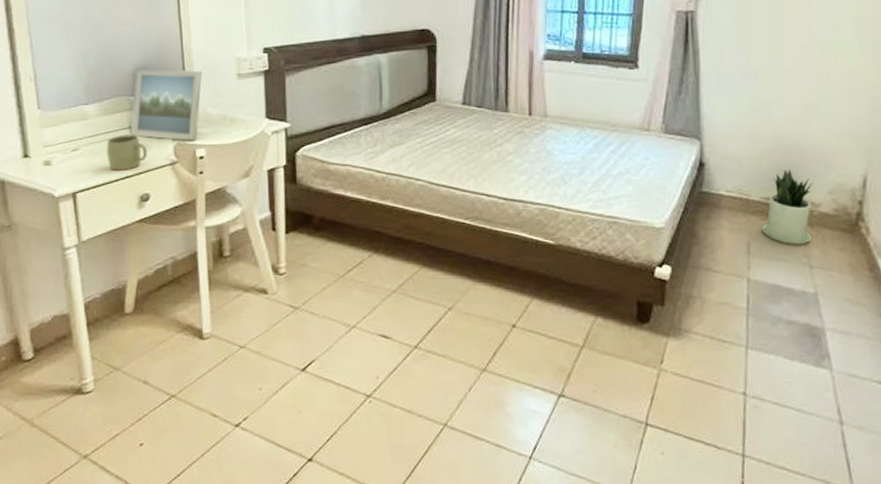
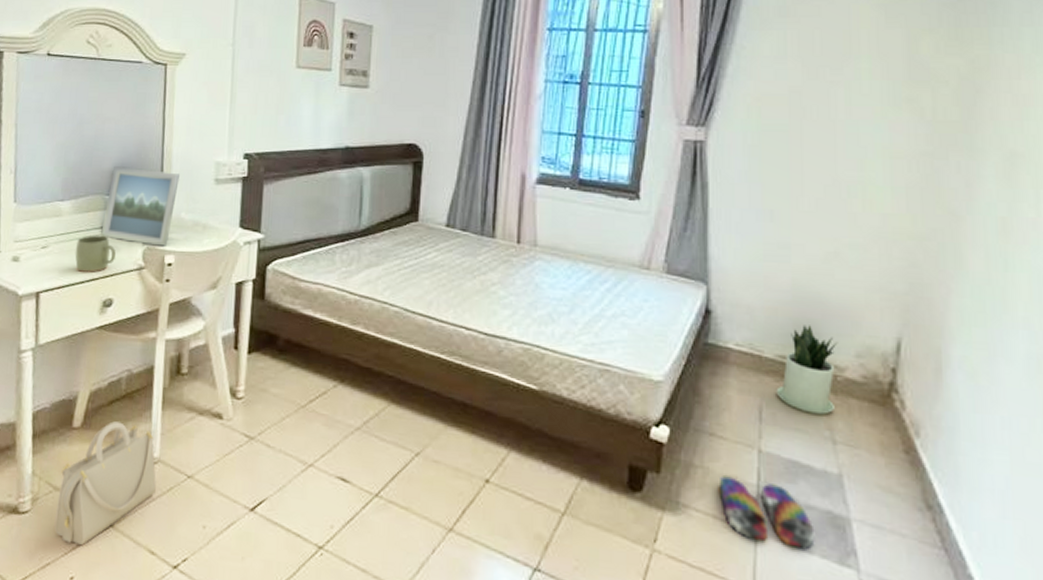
handbag: none [118,305,211,416] -> present [54,421,156,546]
slippers: none [714,303,796,356] -> present [718,476,815,549]

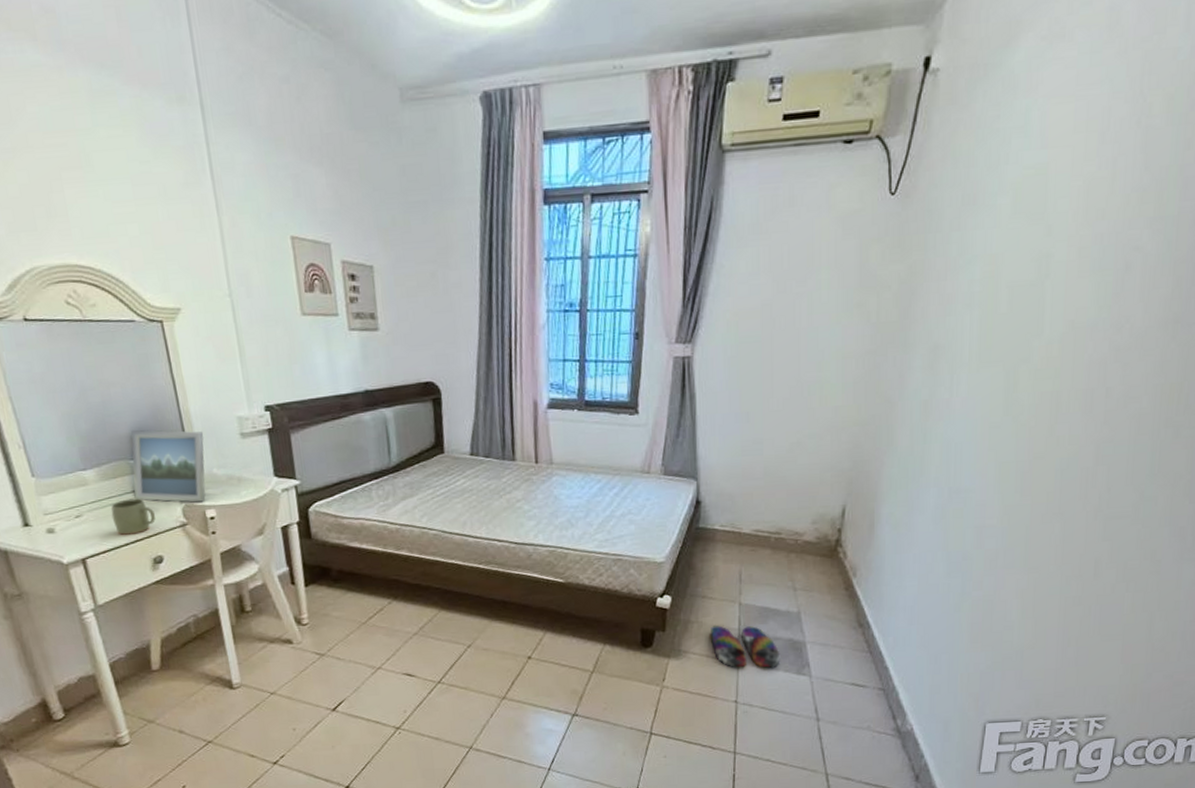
handbag: present [54,421,156,546] -> none [151,659,244,762]
planter: present [776,325,838,415] -> none [752,503,799,571]

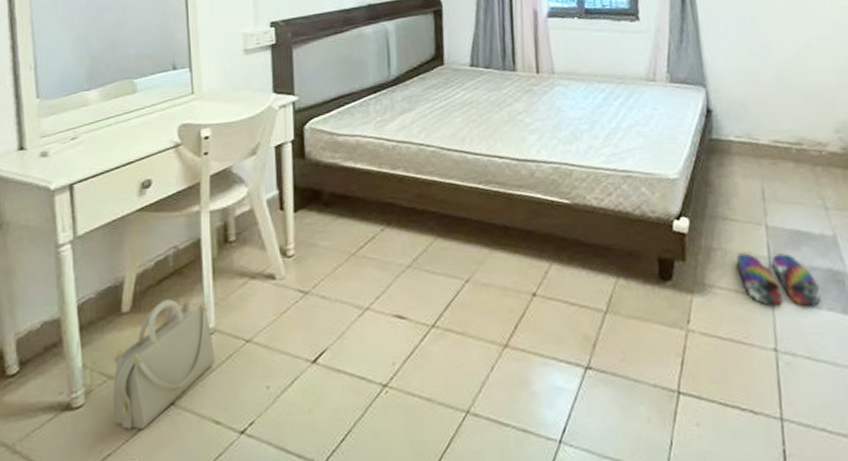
mug: present [111,498,156,535] -> none [107,118,150,158]
picture frame: present [131,430,206,502] -> none [132,48,208,121]
handbag: none [151,659,244,762] -> present [111,299,215,430]

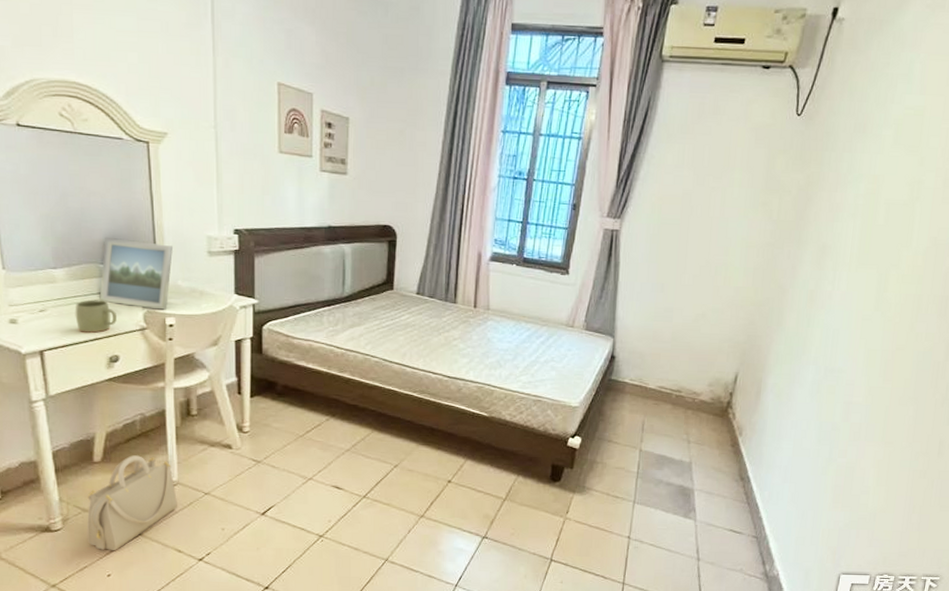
mug: none [107,118,150,158] -> present [75,299,117,333]
picture frame: none [132,48,208,121] -> present [99,238,173,310]
slippers: present [736,253,821,305] -> none [611,468,671,510]

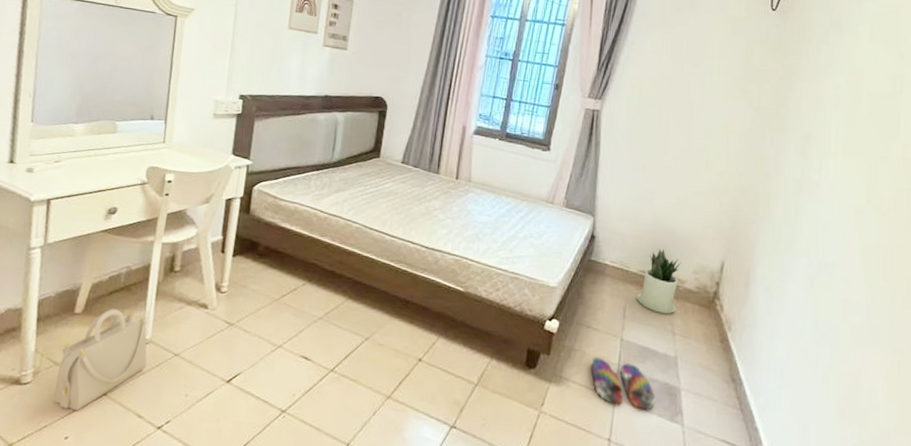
mug: present [75,299,117,333] -> none [85,153,122,185]
picture frame: present [99,238,173,310] -> none [109,98,183,166]
slippers: none [611,468,671,510] -> present [590,357,656,410]
planter: none [654,365,698,425] -> present [636,249,682,314]

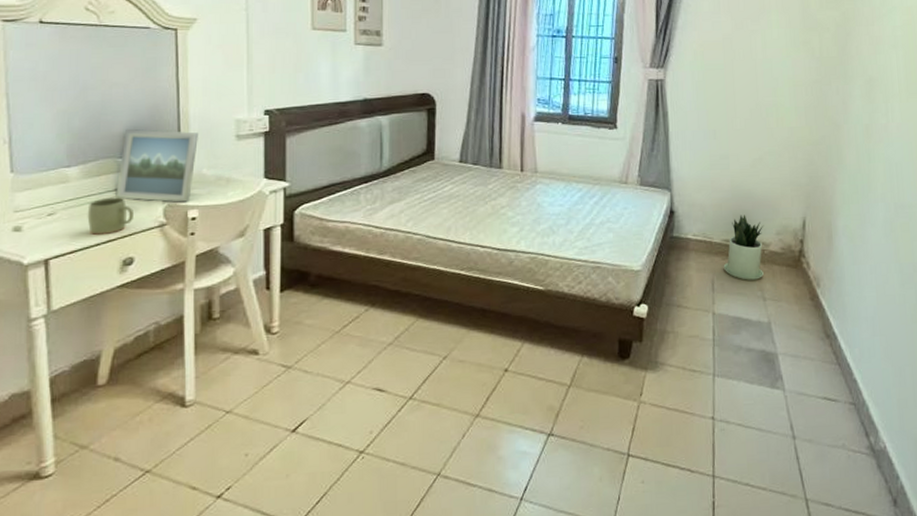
handbag: present [53,309,147,411] -> none [83,373,193,497]
mug: none [85,153,122,185] -> present [87,197,133,235]
picture frame: none [109,98,183,166] -> present [116,129,198,202]
slippers: present [590,357,656,410] -> none [685,336,754,381]

